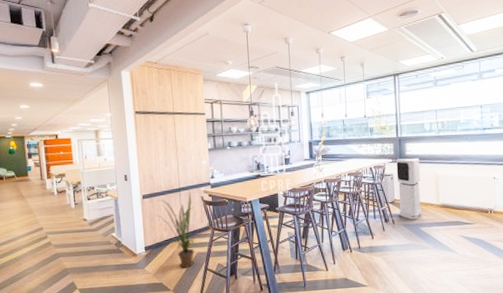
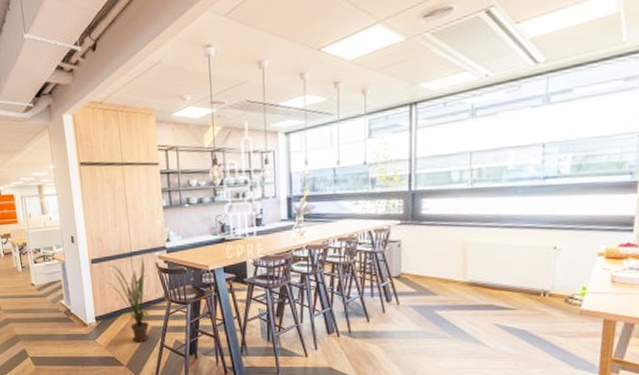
air purifier: present [396,158,422,220] -> none [405,218,441,301]

